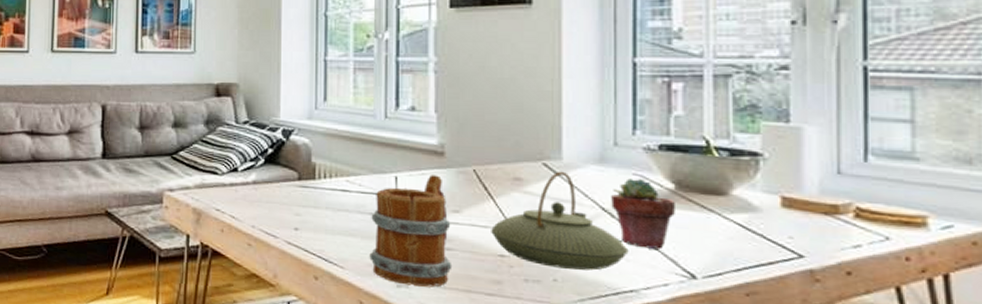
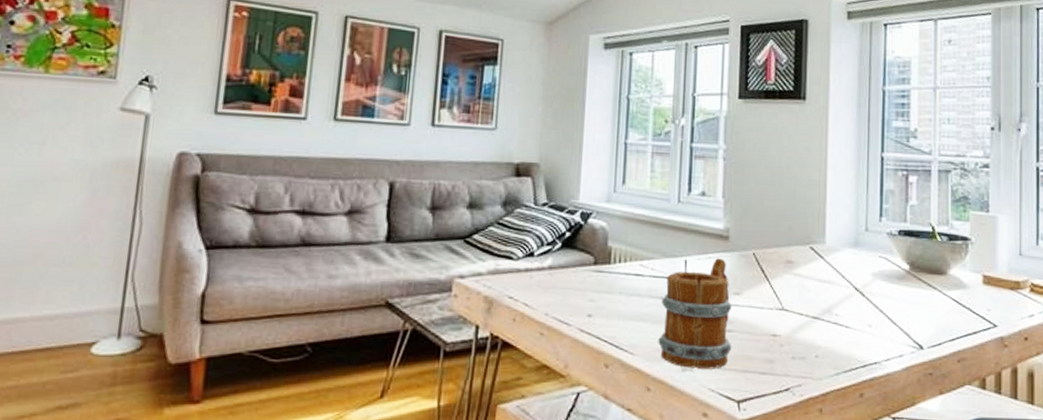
teapot: present [491,171,629,271] -> none [766,254,875,346]
potted succulent: present [611,178,675,249] -> none [862,261,909,324]

